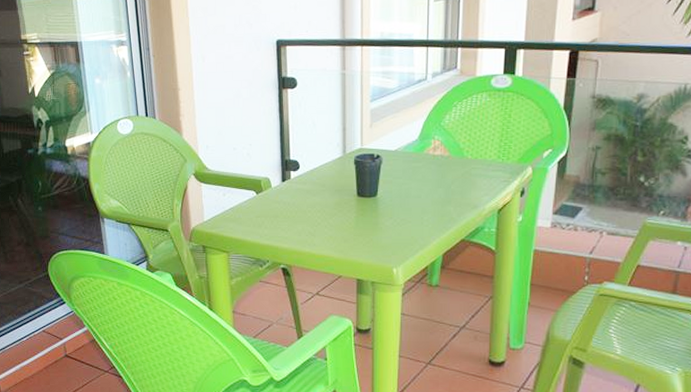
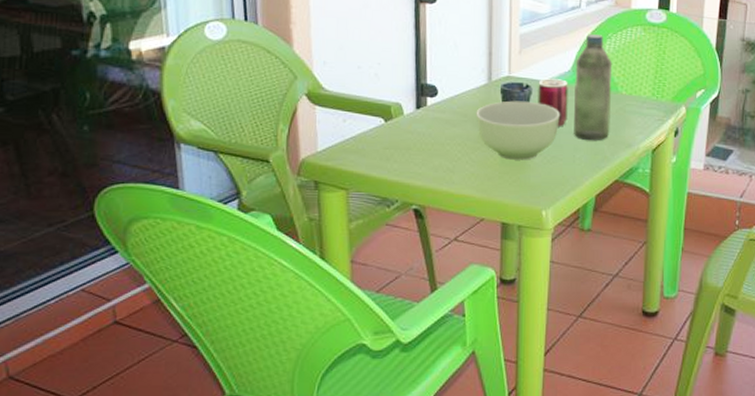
bowl: none [332,170,408,223] -> present [476,100,560,160]
can: none [388,148,416,192] -> present [538,78,568,127]
water bottle: none [422,104,458,203] -> present [574,34,613,140]

